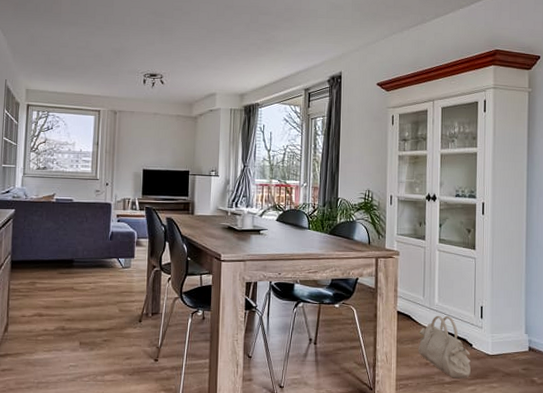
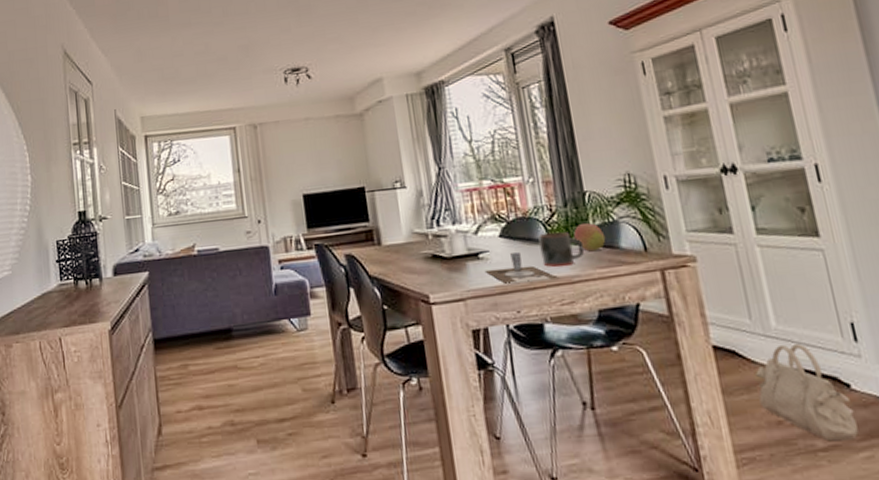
place setting: none [263,233,311,255] -> present [486,252,560,284]
mug: none [302,222,331,247] -> present [538,231,585,267]
fruit: none [326,219,346,240] -> present [573,222,606,252]

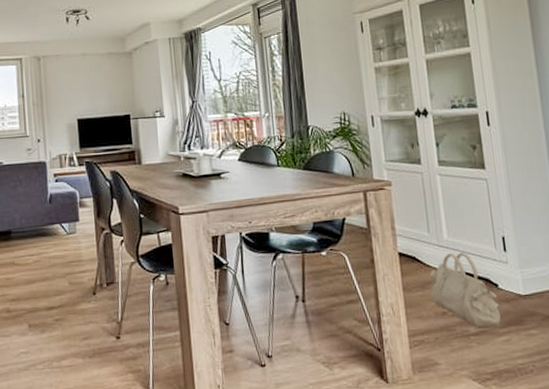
place setting: present [486,252,560,284] -> none [226,174,285,199]
mug: present [538,231,585,267] -> none [269,158,306,187]
fruit: present [573,222,606,252] -> none [298,151,323,175]

